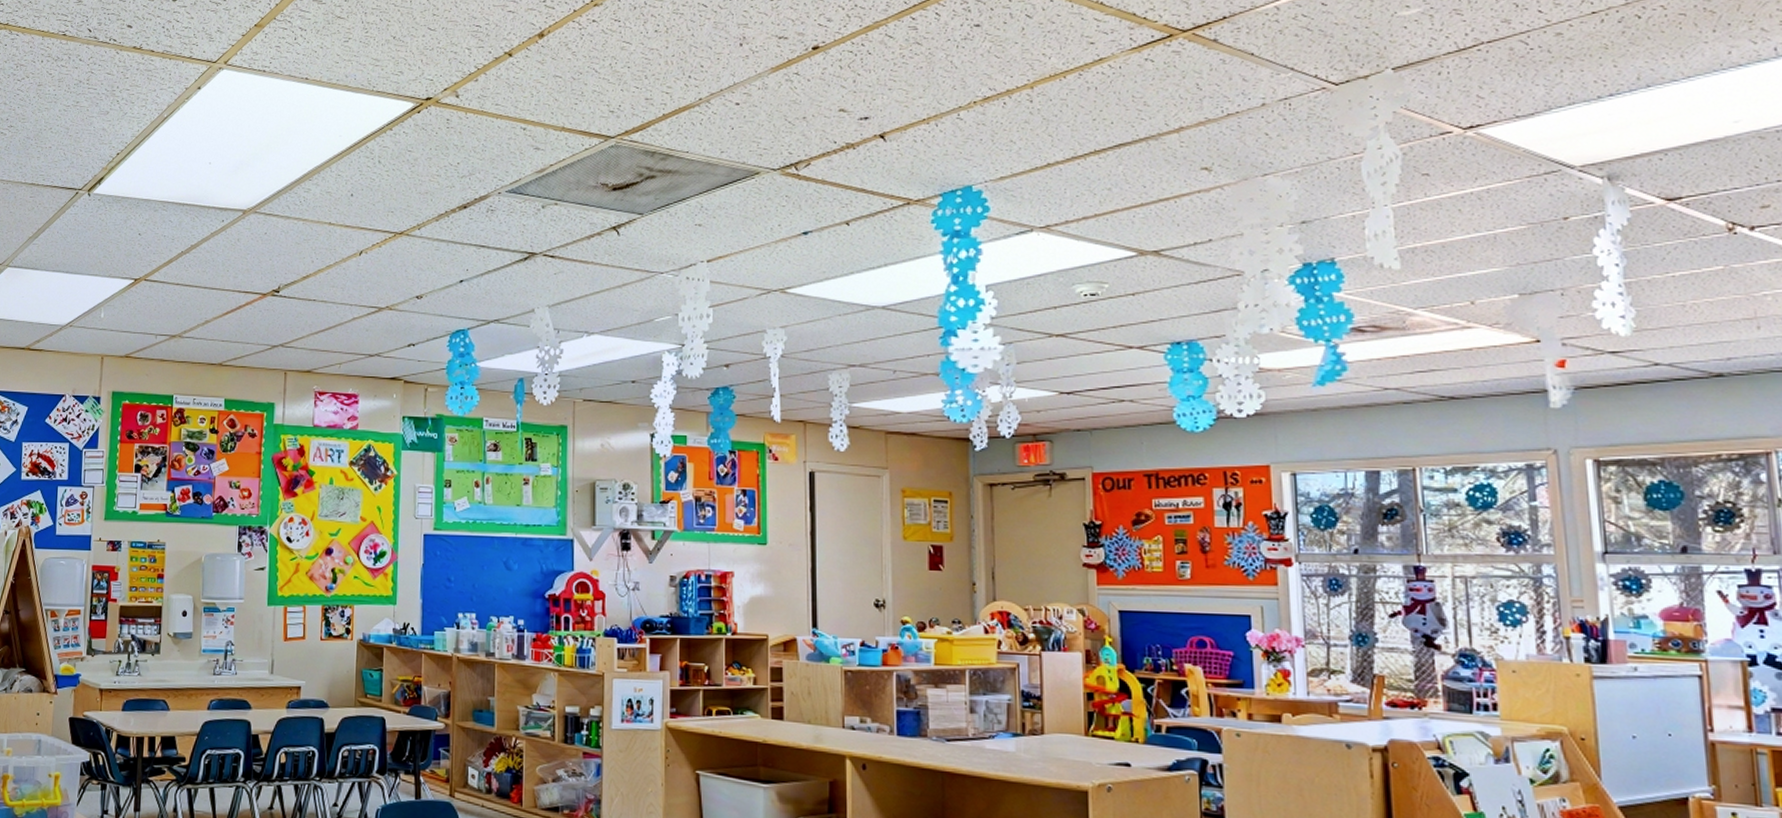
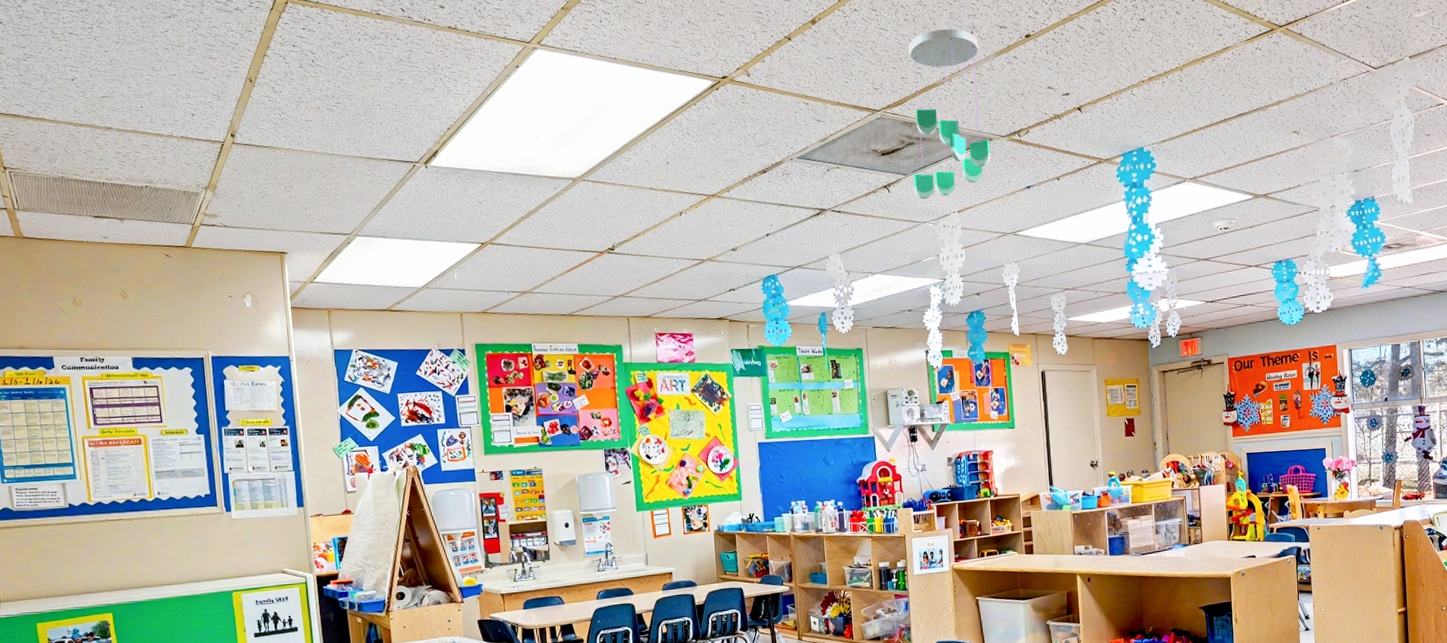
ceiling mobile: none [650,41,756,245] -> present [909,29,991,200]

